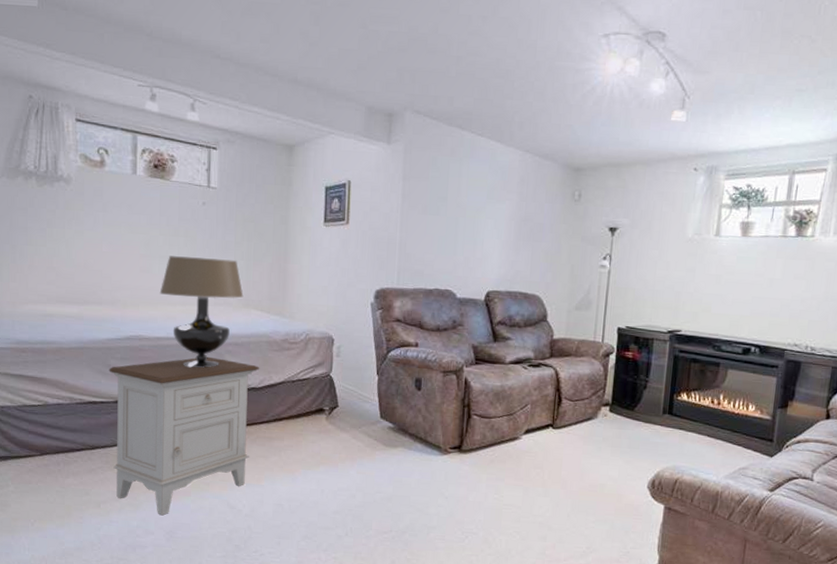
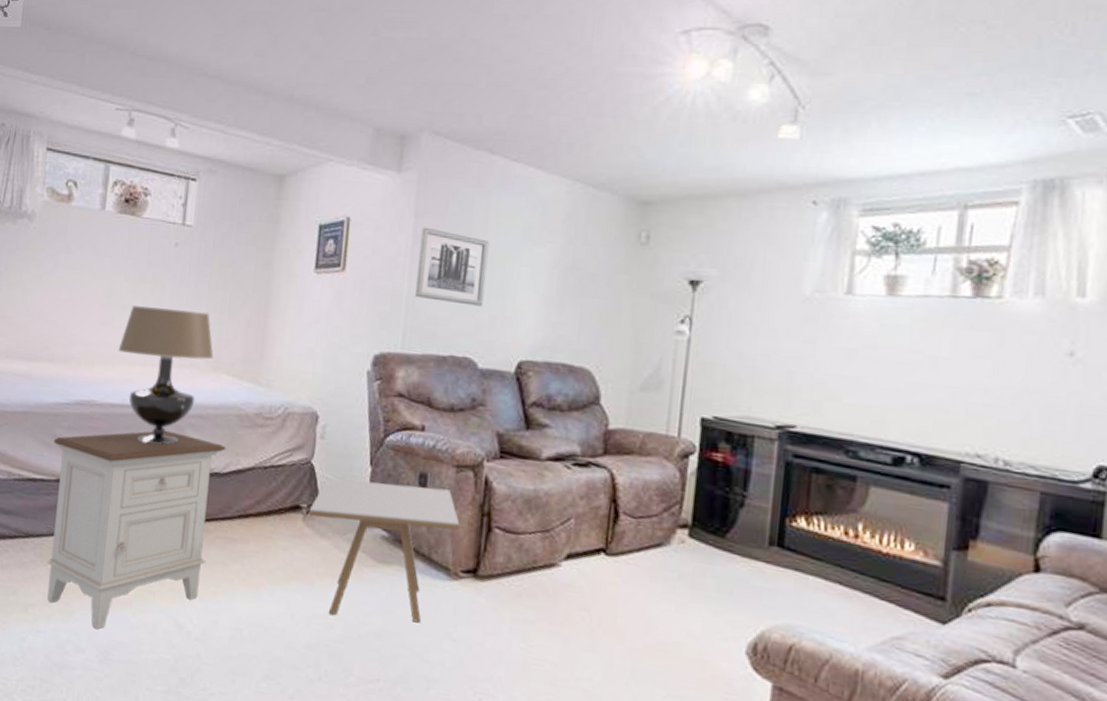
side table: none [330,386,447,488] -> present [308,477,460,623]
wall art: none [406,188,462,250] -> present [415,227,489,307]

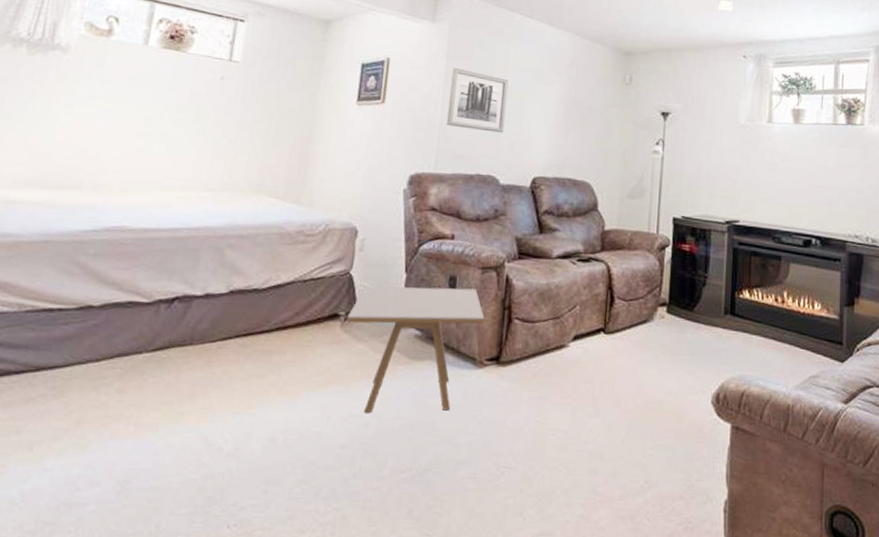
nightstand: present [47,430,227,630] -> none [57,251,267,459]
table lamp: present [118,305,214,445] -> none [155,134,256,266]

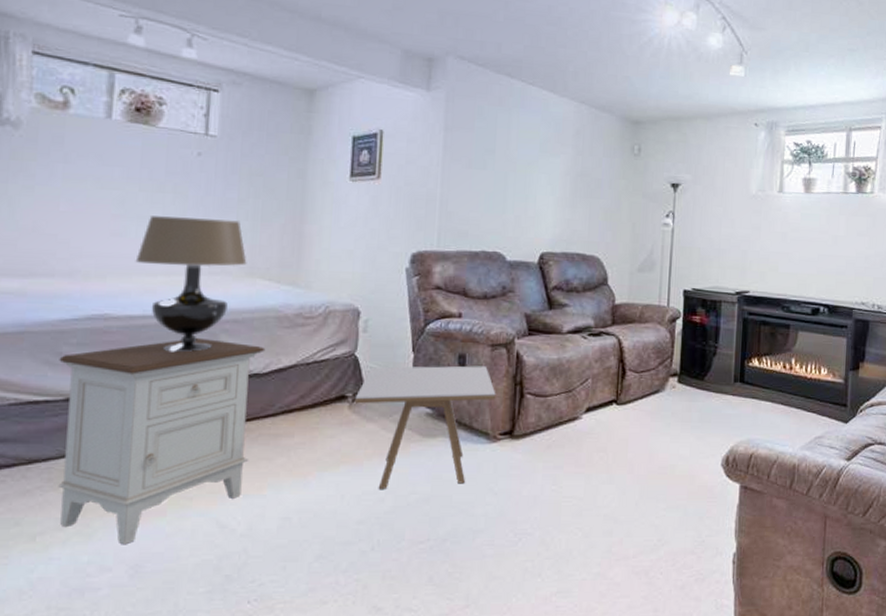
nightstand: none [57,251,267,459] -> present [58,337,266,545]
table lamp: none [155,134,256,266] -> present [135,216,247,353]
wall art: present [447,67,509,133] -> none [448,139,512,208]

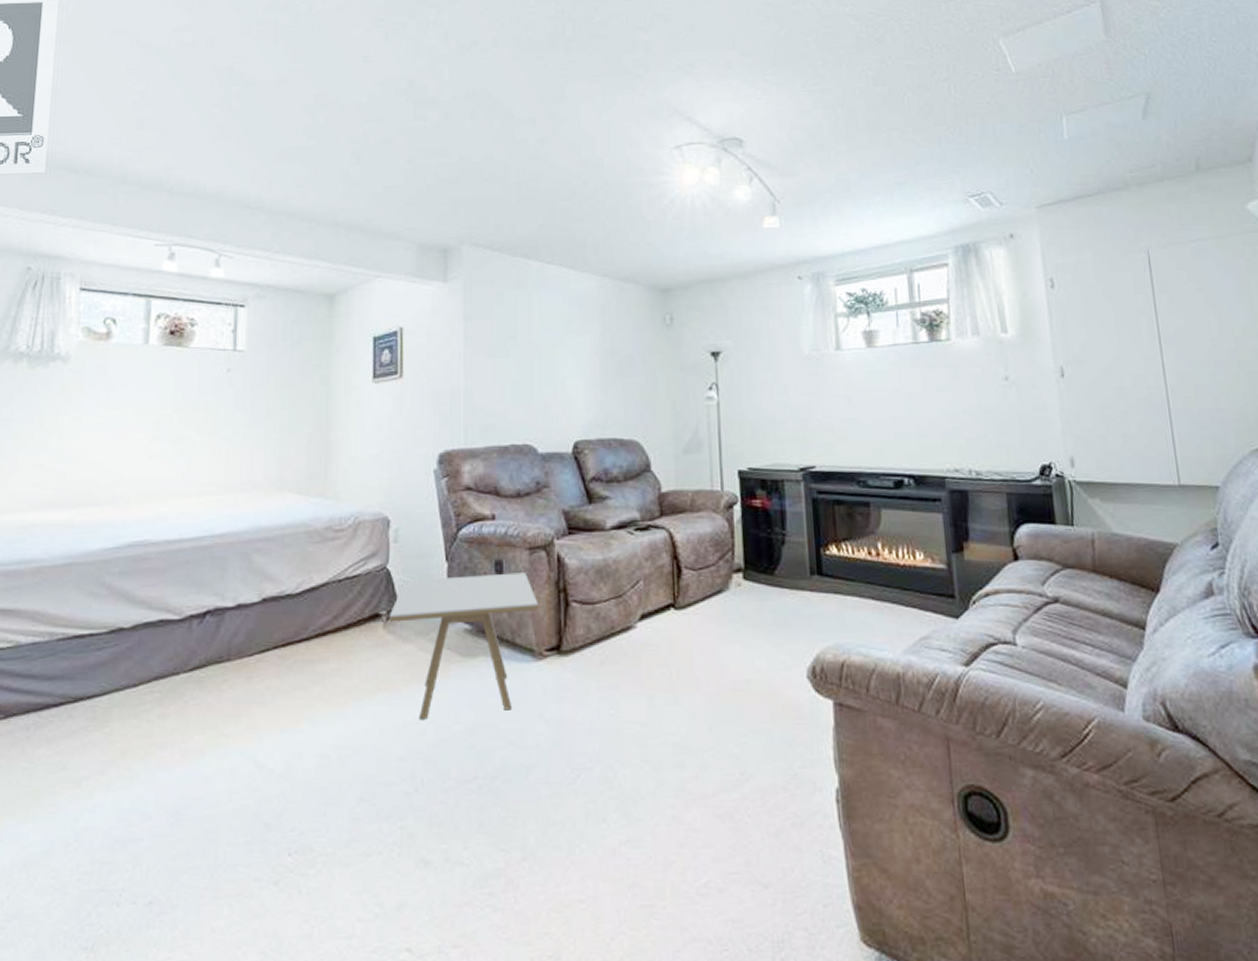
nightstand: present [58,337,266,545] -> none [102,559,297,790]
table lamp: present [135,216,247,353] -> none [171,434,276,576]

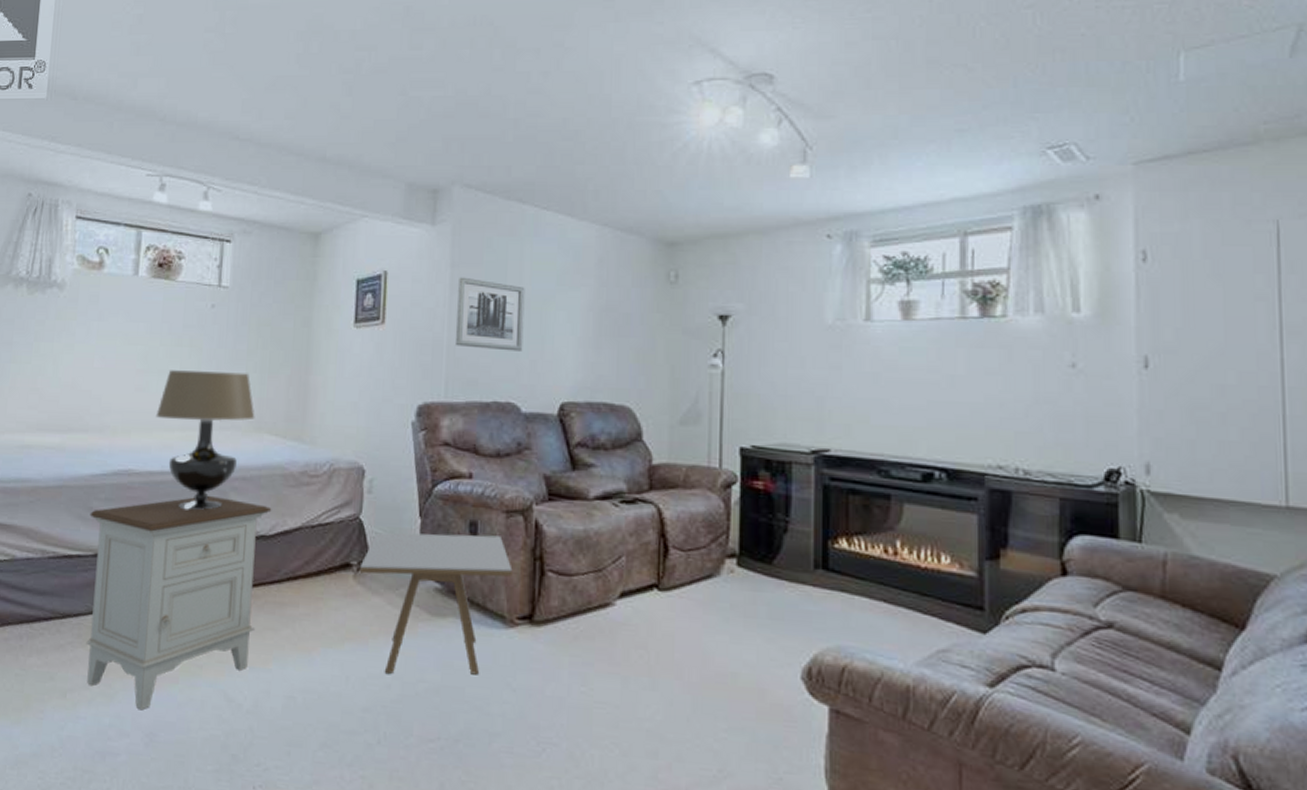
nightstand: none [102,559,297,790] -> present [86,495,272,711]
table lamp: none [171,434,276,576] -> present [155,370,255,511]
wall art: none [472,329,536,396] -> present [456,277,525,352]

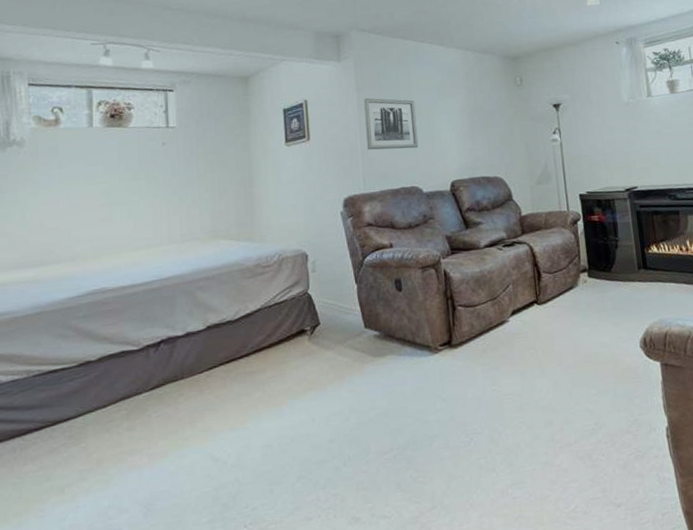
nightstand: present [86,495,272,711] -> none [70,296,234,487]
table lamp: present [155,370,255,511] -> none [122,193,211,313]
side table: present [359,532,513,675] -> none [312,287,432,409]

